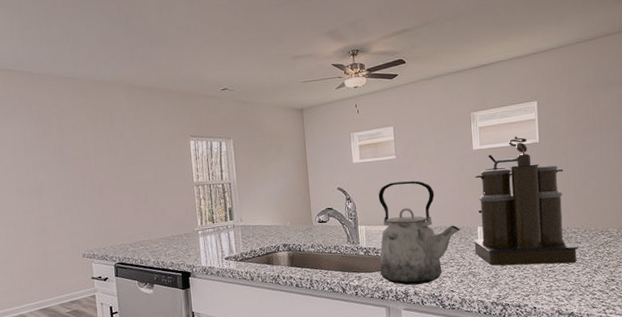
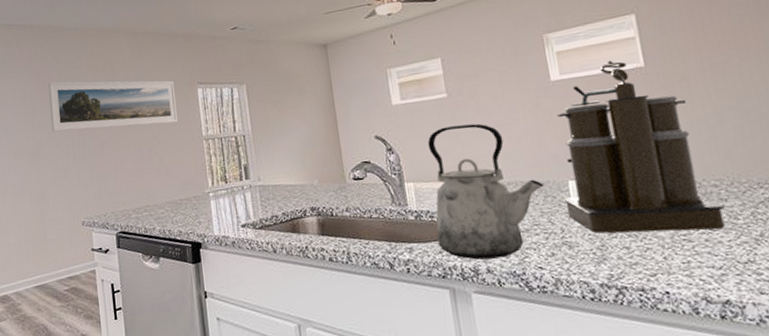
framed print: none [48,127,172,174] -> present [48,80,178,132]

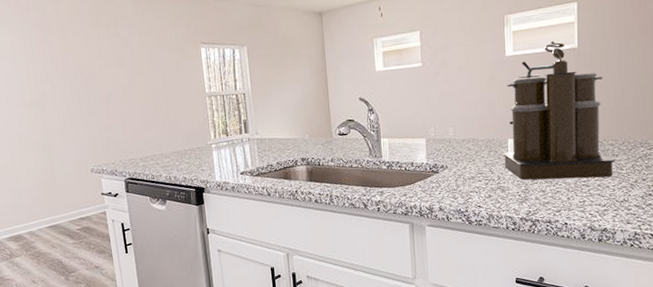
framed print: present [48,80,178,132] -> none [49,34,182,84]
kettle: present [427,123,544,260] -> none [402,90,489,201]

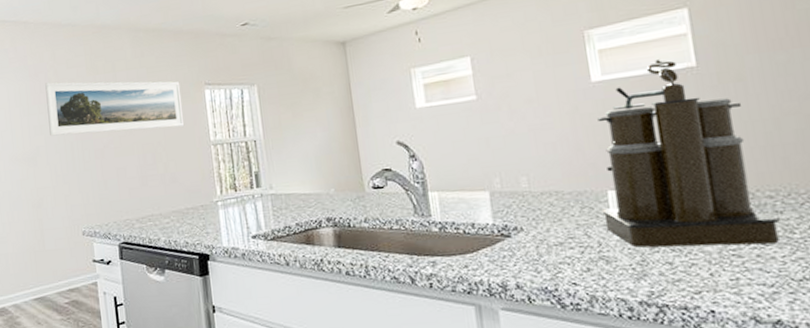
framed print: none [49,34,182,84] -> present [45,81,184,136]

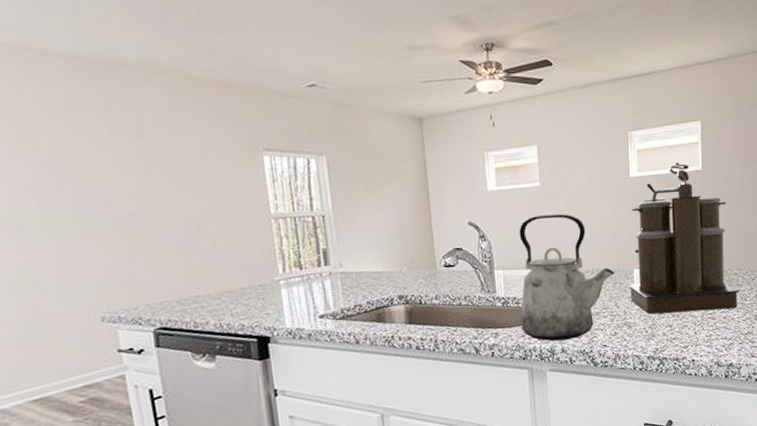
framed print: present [45,81,184,136] -> none [32,129,237,200]
kettle: none [454,128,580,275] -> present [519,214,614,342]

